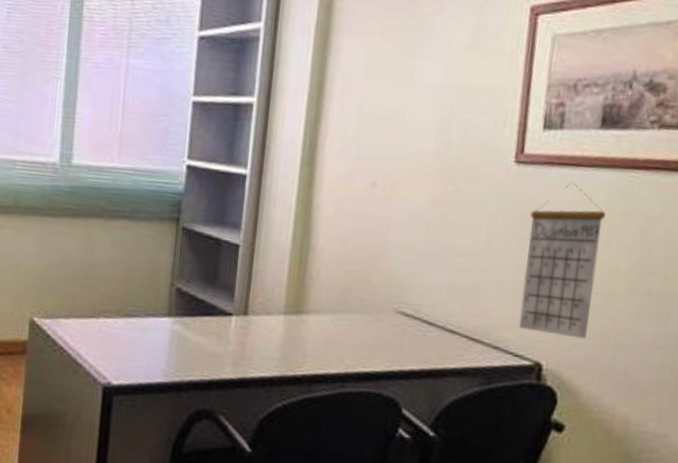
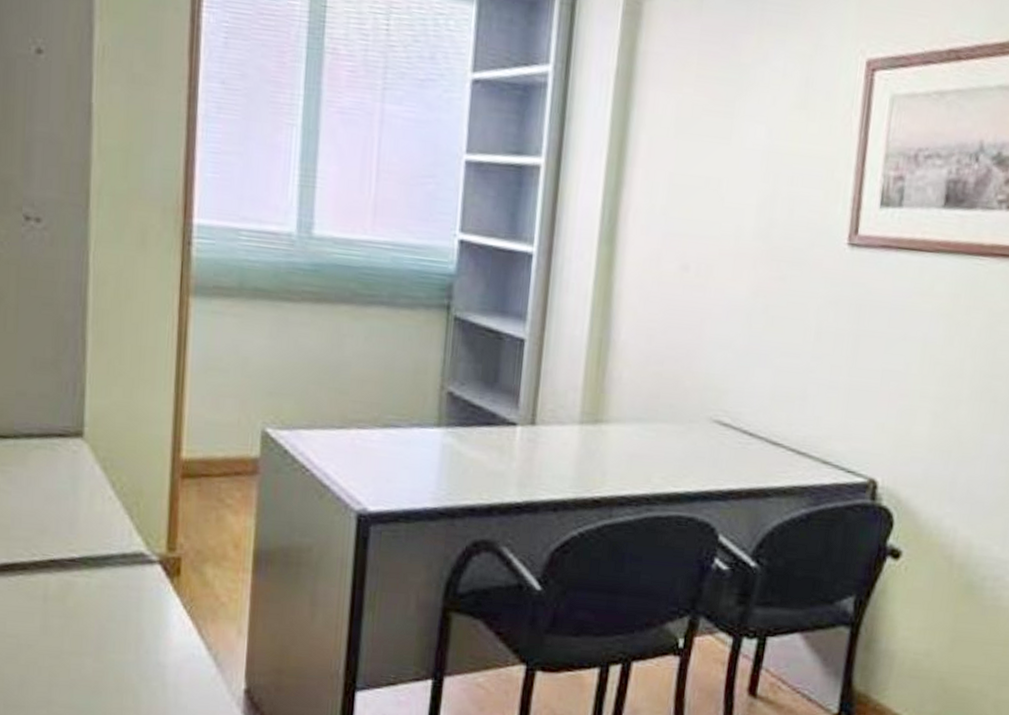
calendar: present [518,183,606,339] -> none [851,270,948,452]

